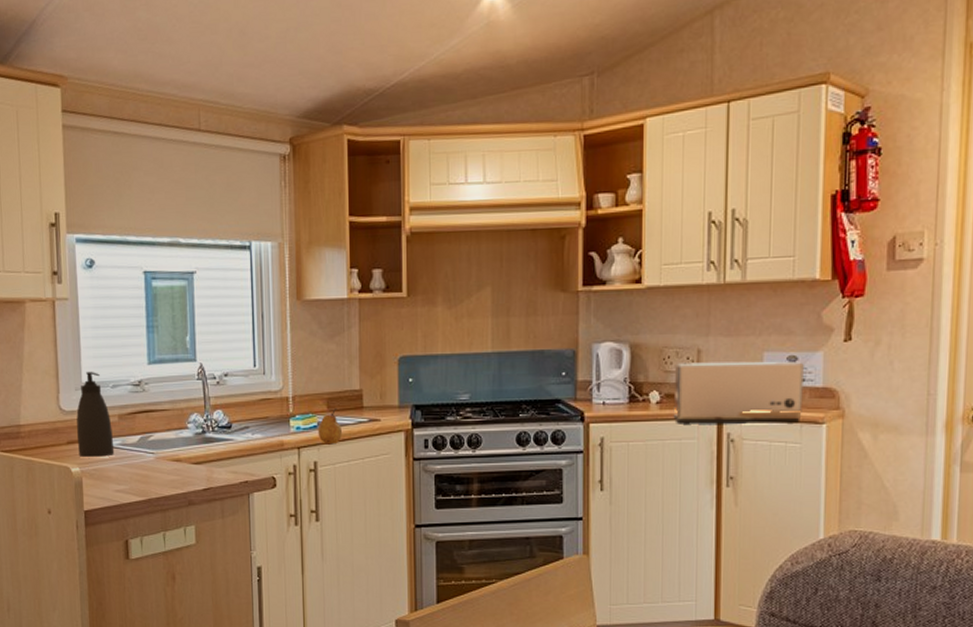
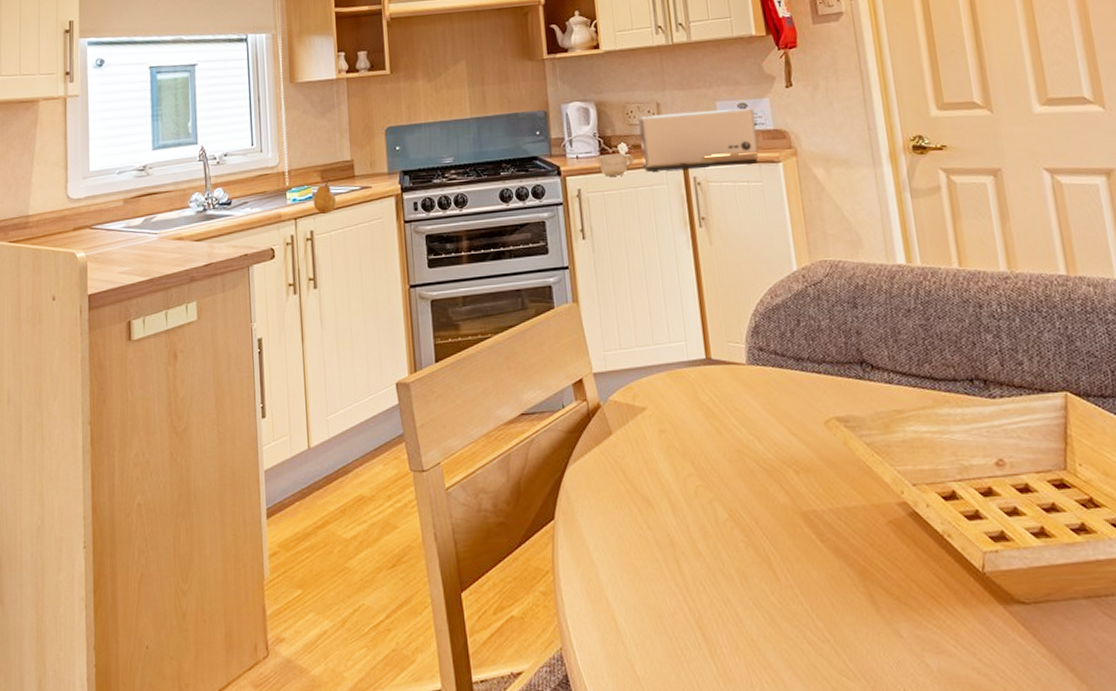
soap dispenser: present [76,372,115,458] -> none [83,160,119,243]
teacup: none [626,402,664,426] -> present [598,153,633,177]

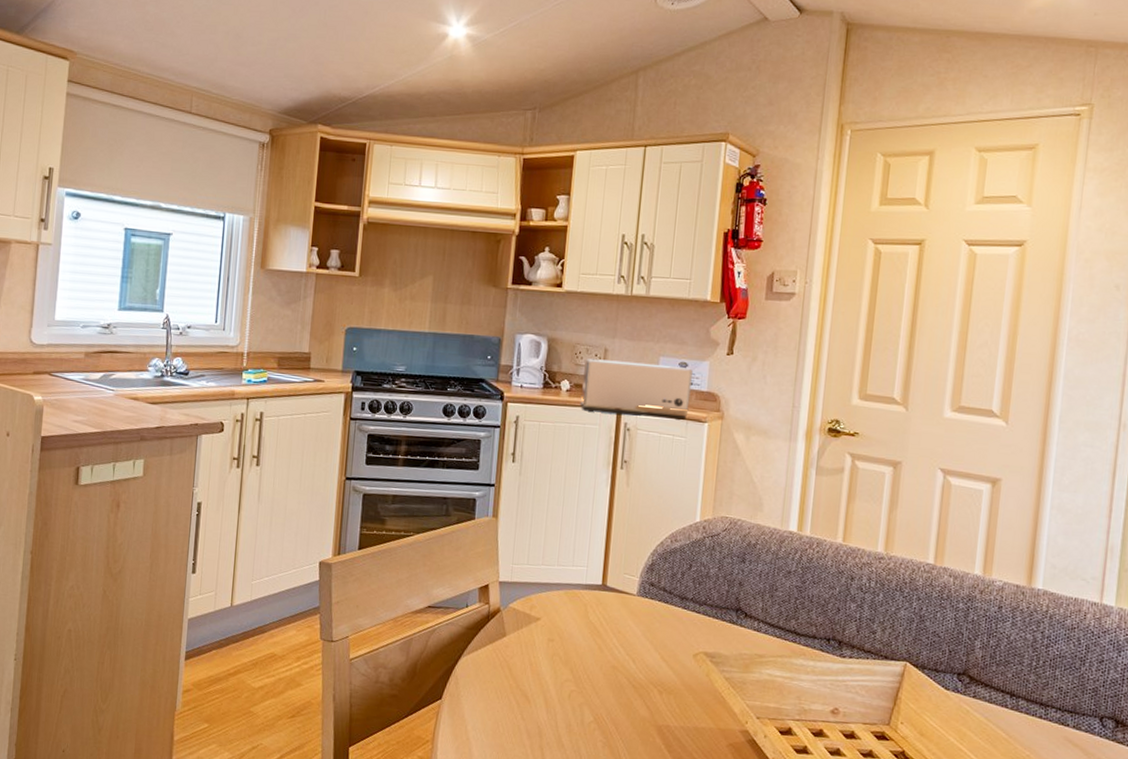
fruit: present [313,179,337,214] -> none [266,367,290,399]
teacup: present [598,153,633,177] -> none [540,388,573,410]

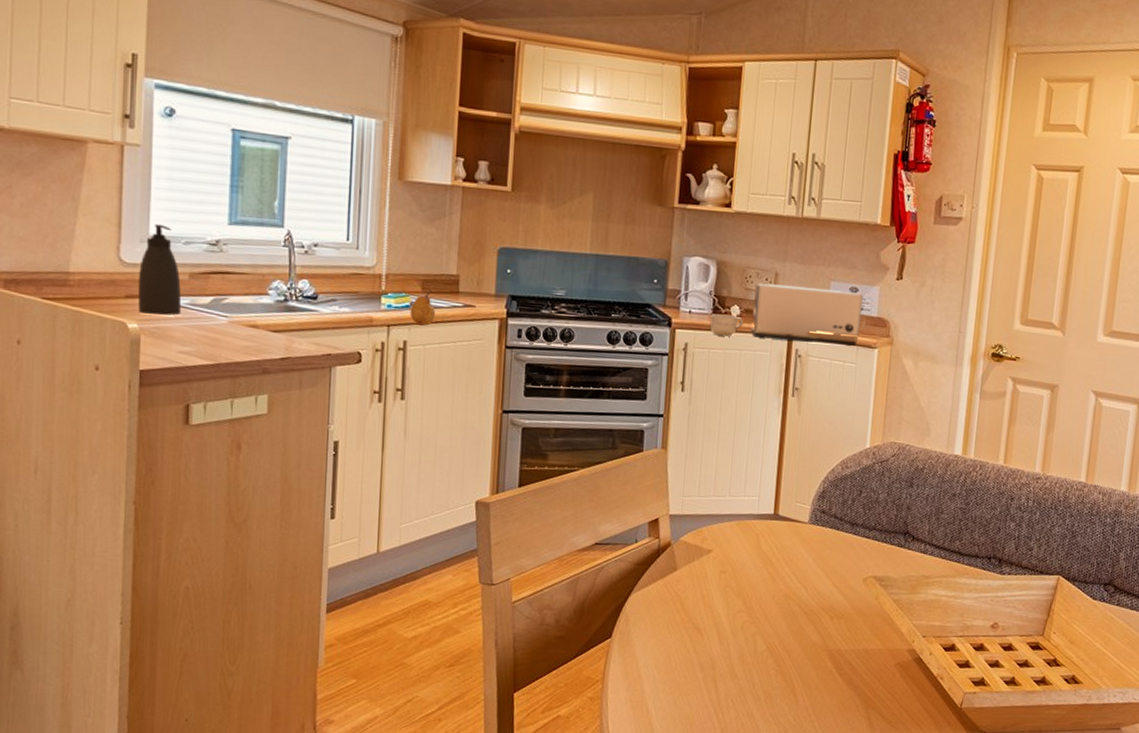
soap dispenser: none [43,311,78,390] -> present [138,224,182,316]
fruit: none [266,367,290,399] -> present [410,290,436,326]
teacup: none [540,388,573,410] -> present [709,313,743,337]

